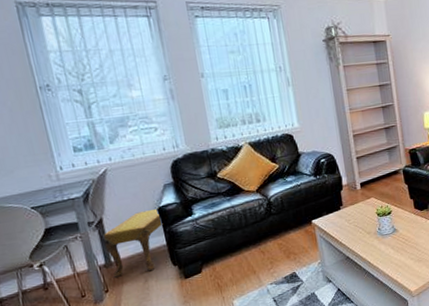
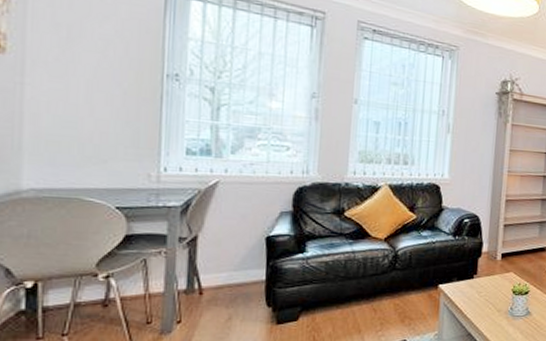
footstool: present [104,209,164,279] -> none [191,237,269,309]

